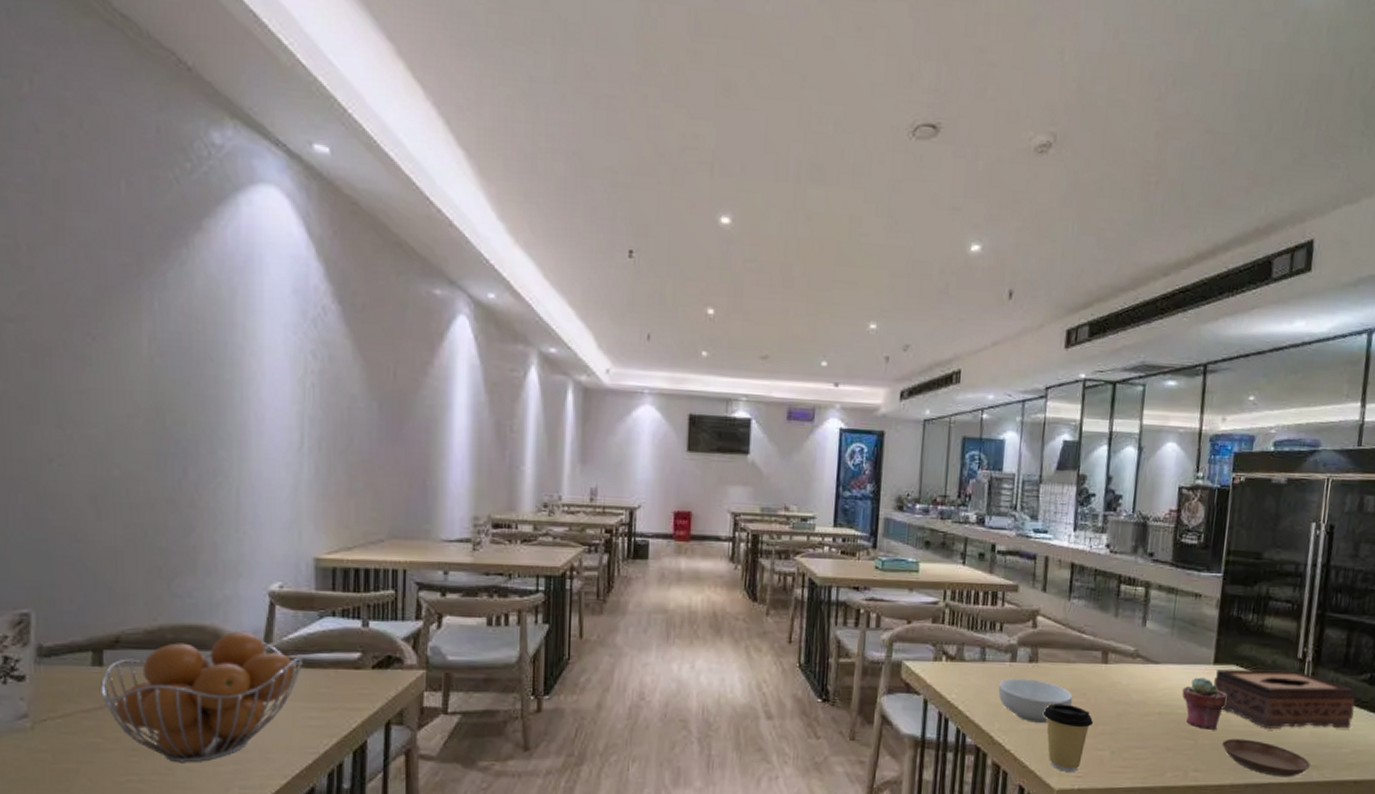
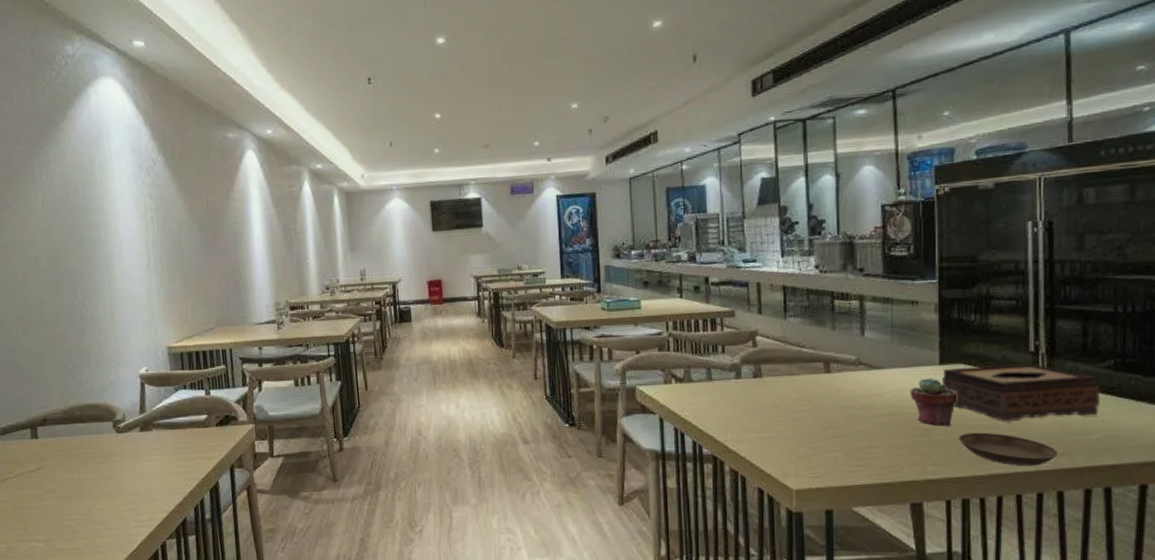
fruit basket: present [101,631,303,763] -> none [38,405,168,505]
cereal bowl: present [998,678,1073,723] -> none [727,392,801,431]
coffee cup: present [1042,703,1093,772] -> none [772,412,823,473]

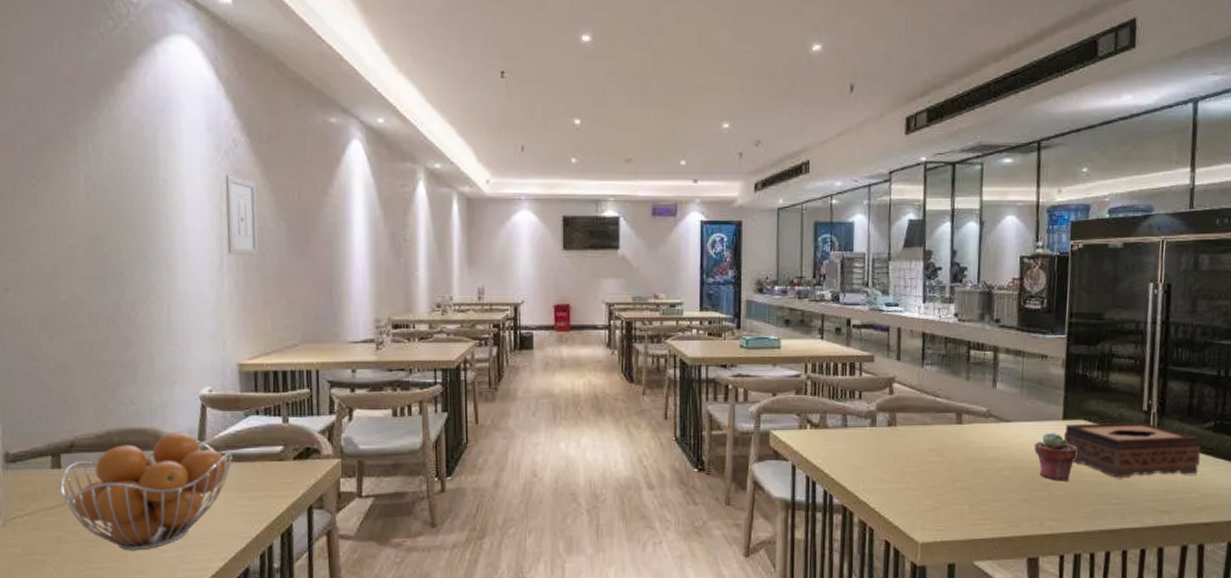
fruit basket: none [38,405,168,505] -> present [60,431,233,551]
wall art: none [147,189,178,256] -> present [225,175,259,256]
saucer: present [957,432,1059,466] -> none [1074,488,1162,523]

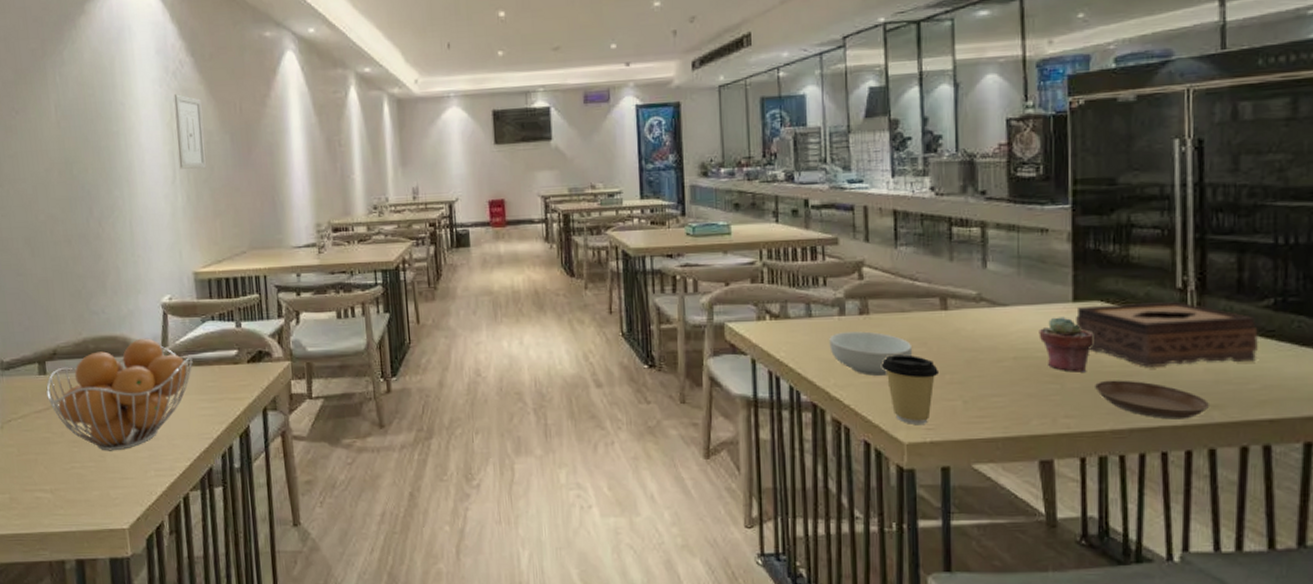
cereal bowl: none [861,441,931,482] -> present [829,331,913,376]
coffee cup: none [903,463,951,526] -> present [881,354,938,424]
saucer: none [1074,488,1162,523] -> present [1093,380,1210,420]

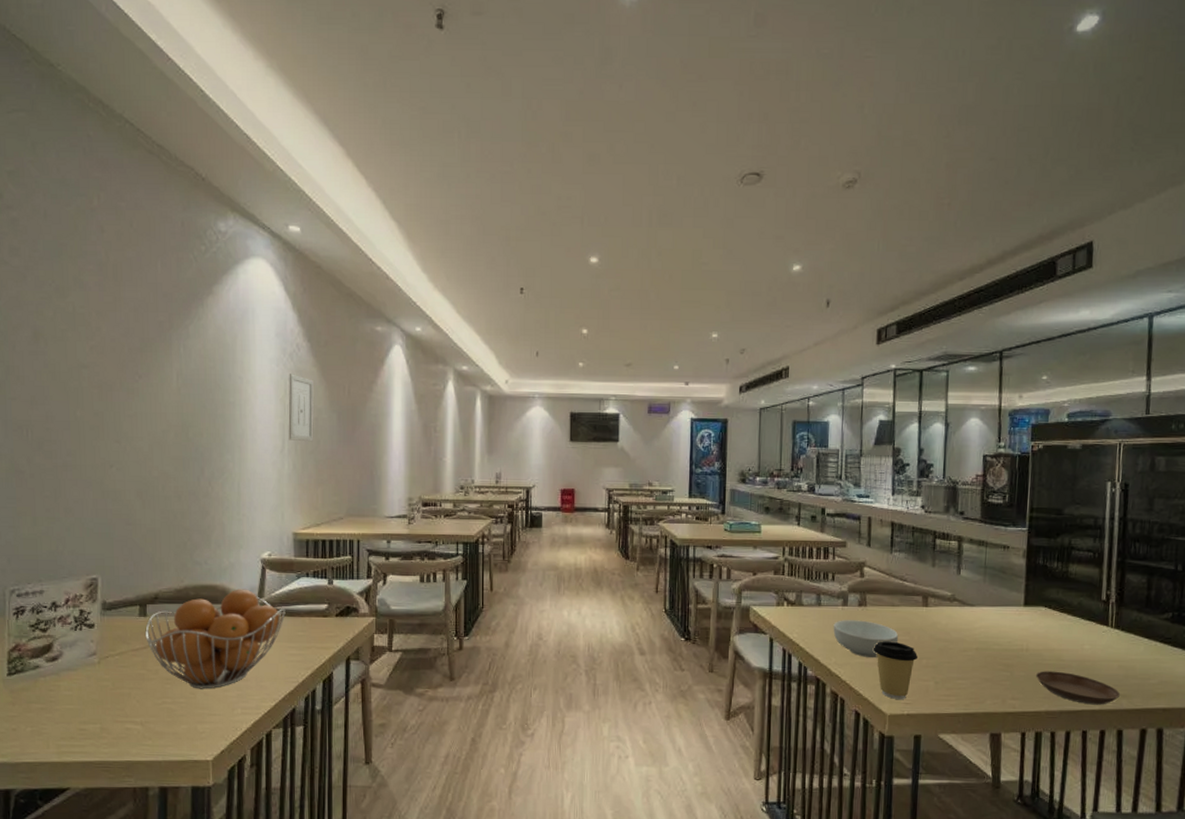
potted succulent: present [1039,317,1094,372] -> none [996,617,1038,663]
tissue box: present [1076,301,1258,367] -> none [1025,609,1159,662]

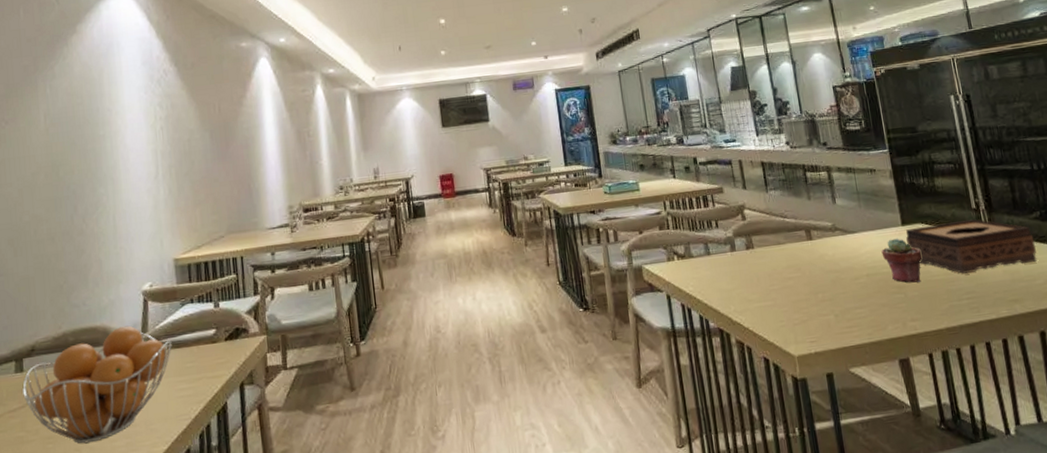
wall art: present [288,374,314,442] -> none [158,99,188,165]
cereal bowl: present [833,620,899,657] -> none [726,263,792,301]
coffee cup: present [872,641,917,699] -> none [768,279,813,339]
potted succulent: none [996,617,1038,663] -> present [881,238,923,283]
tissue box: none [1025,609,1159,662] -> present [906,219,1037,274]
saucer: present [1035,671,1121,705] -> none [928,285,1013,315]

